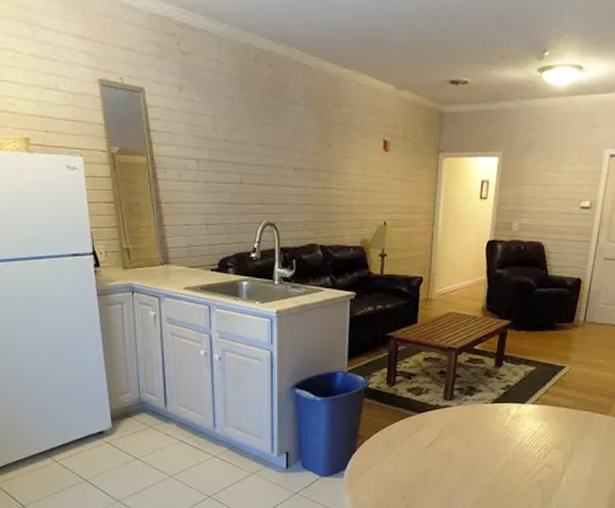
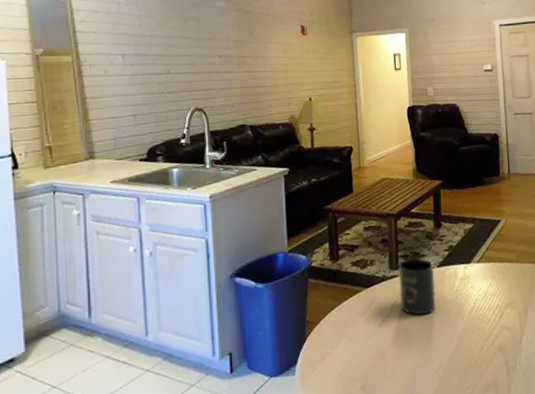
mug: none [449,392,488,444] -> present [398,258,436,316]

